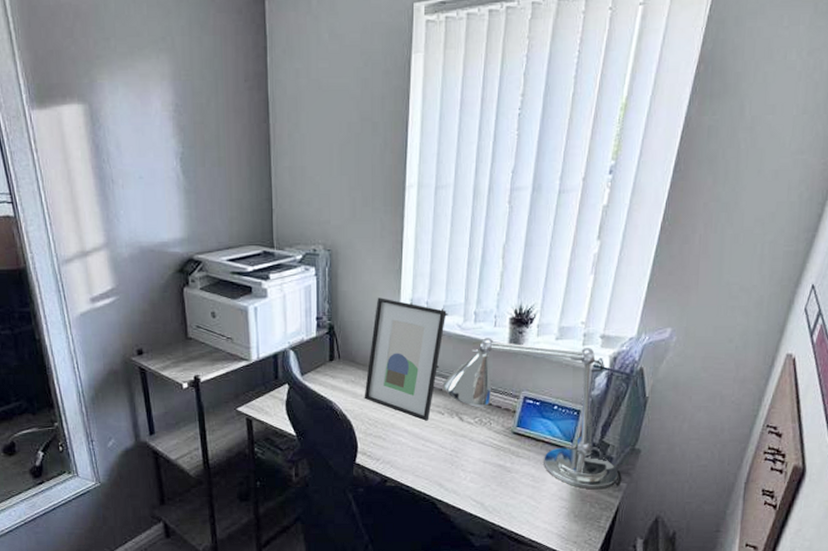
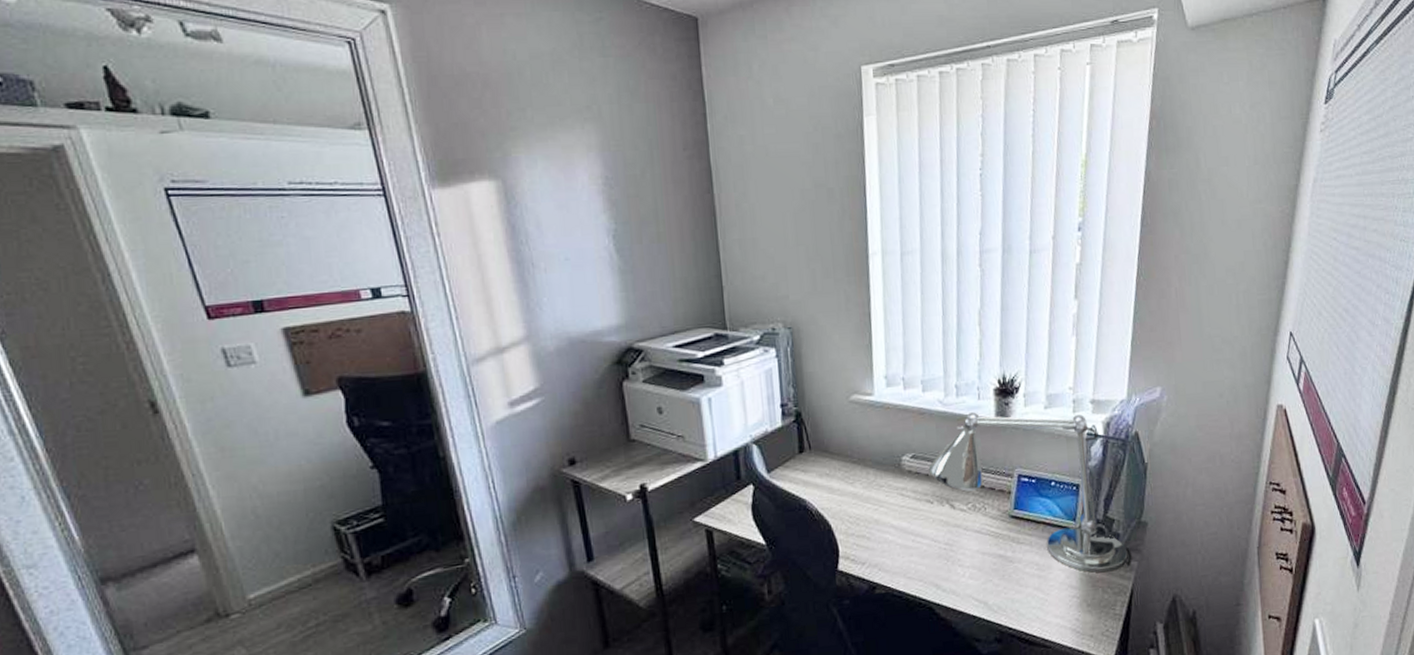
picture frame: present [364,297,448,421] -> none [841,376,927,513]

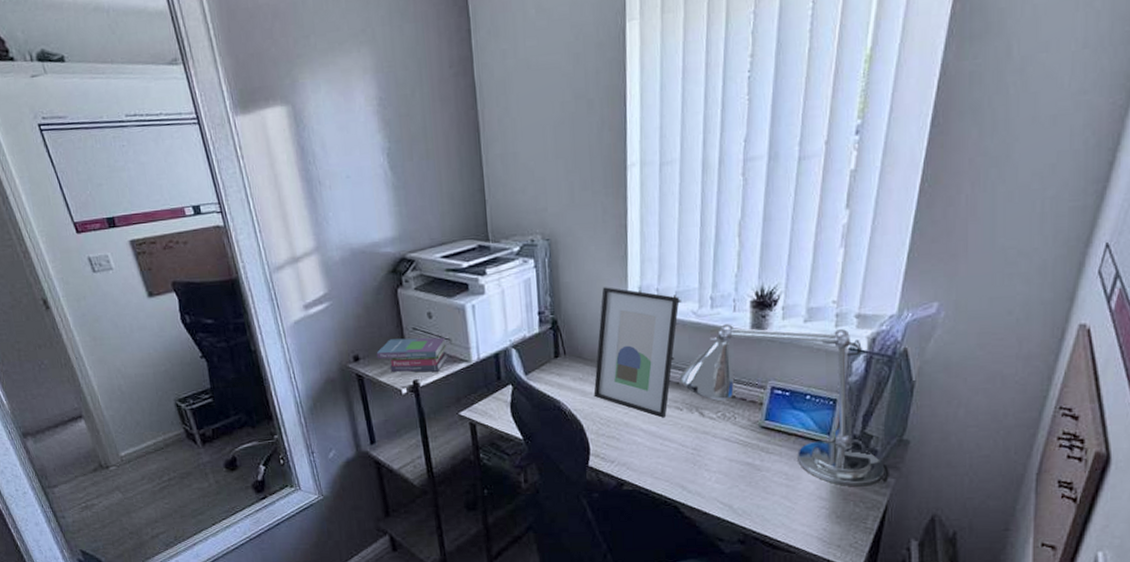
books: none [596,434,680,477] -> present [376,337,448,373]
picture frame: none [841,376,927,513] -> present [593,287,681,418]

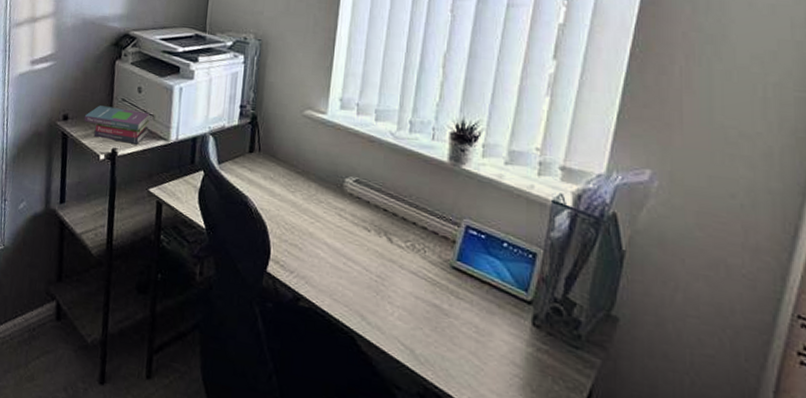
picture frame: present [593,287,681,418] -> none [282,93,380,236]
desk lamp: present [679,324,889,487] -> none [370,151,595,362]

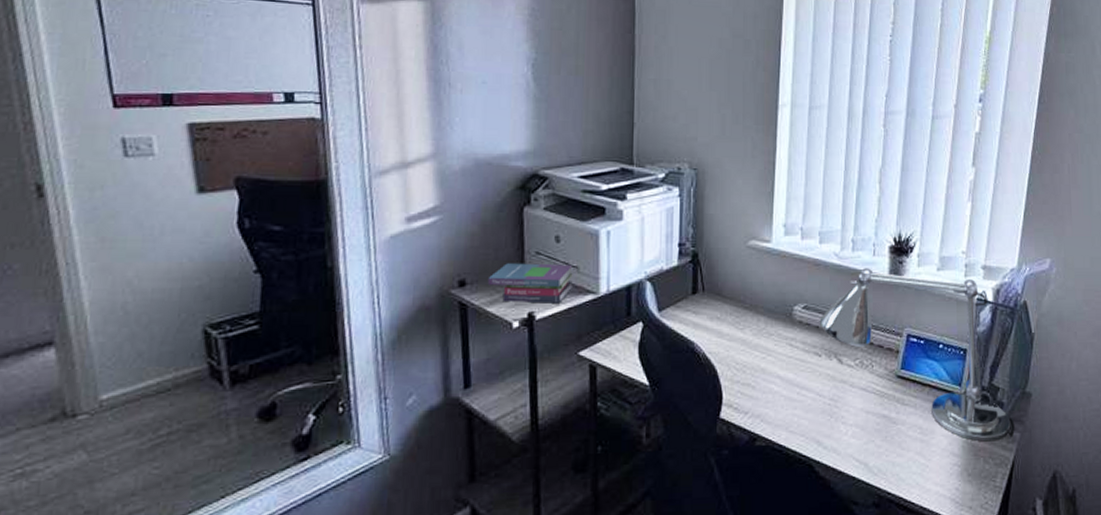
desk lamp: none [370,151,595,362] -> present [819,268,1015,442]

